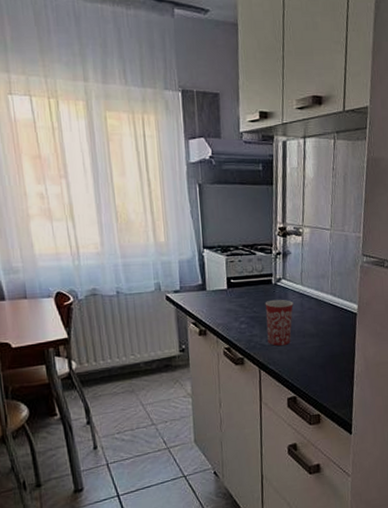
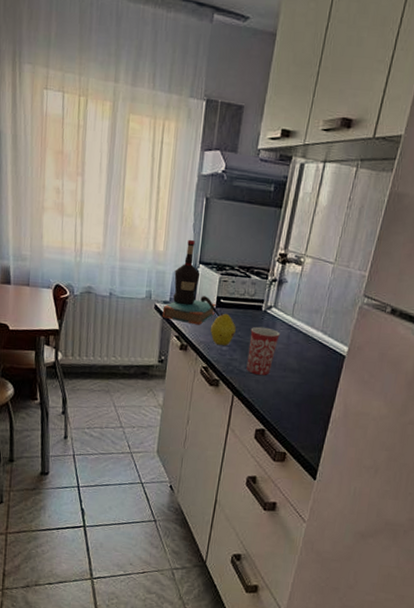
bottle: none [174,226,233,309] -> present [162,239,220,325]
fruit: none [226,292,251,324] -> present [210,313,236,346]

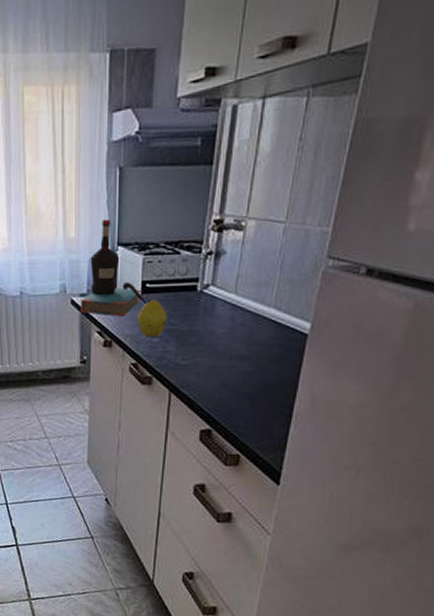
mug: present [246,326,280,375] -> none [183,310,222,367]

